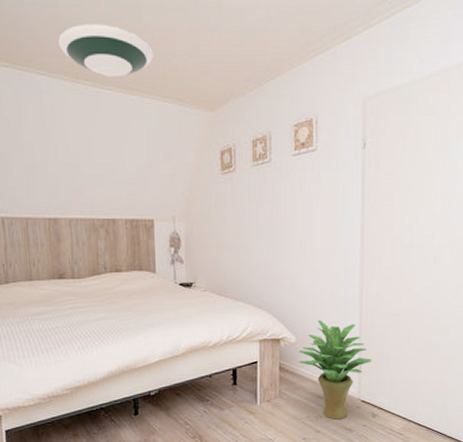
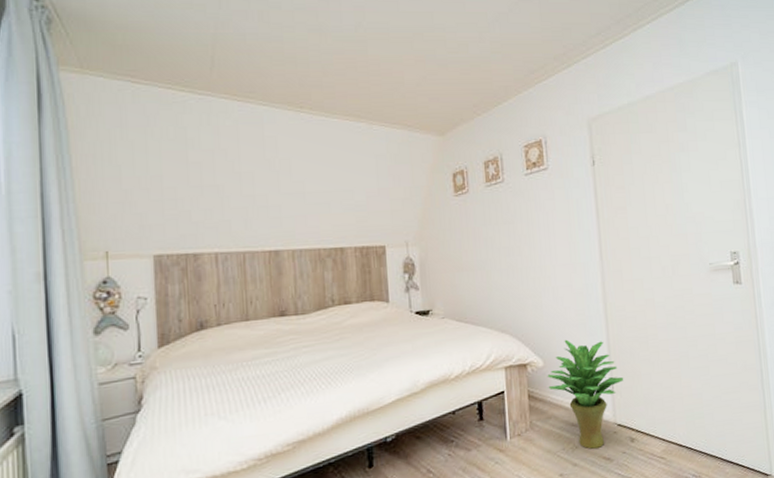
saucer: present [58,24,154,78] -> none [282,56,382,107]

